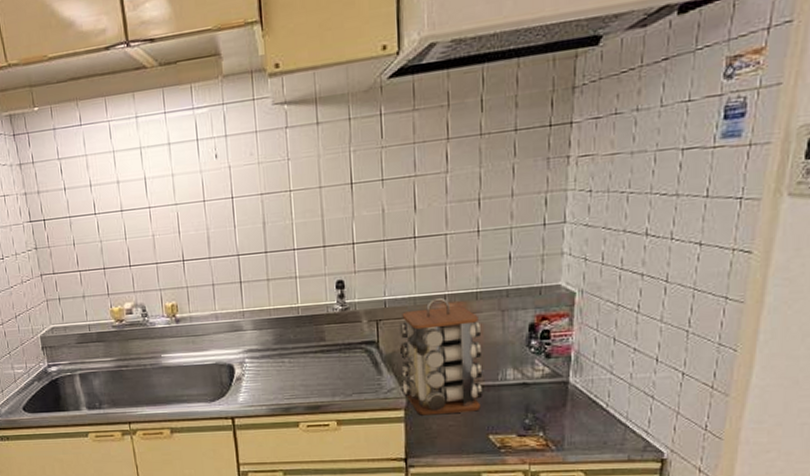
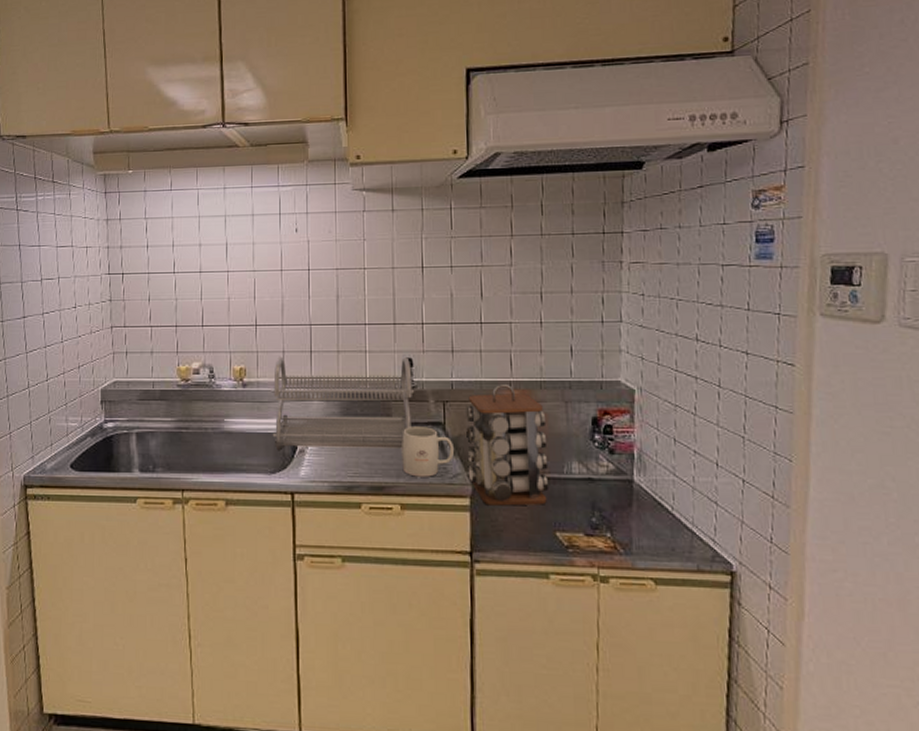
dish rack: none [204,278,348,381] -> present [271,356,415,451]
mug: none [335,346,388,395] -> present [402,427,454,477]

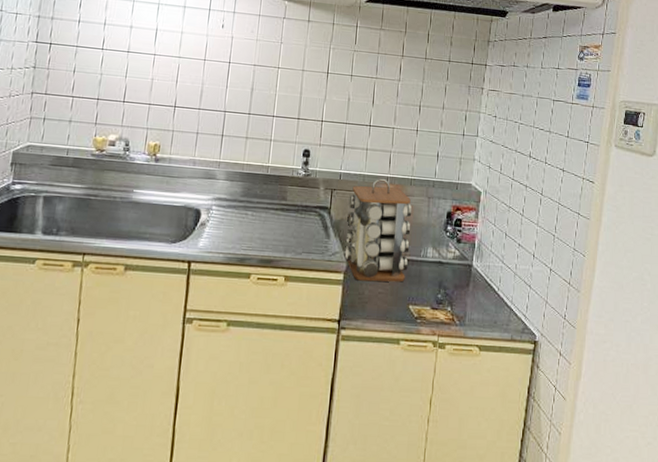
dish rack: present [271,356,415,451] -> none [177,137,309,228]
mug: present [402,427,454,477] -> none [290,209,336,254]

